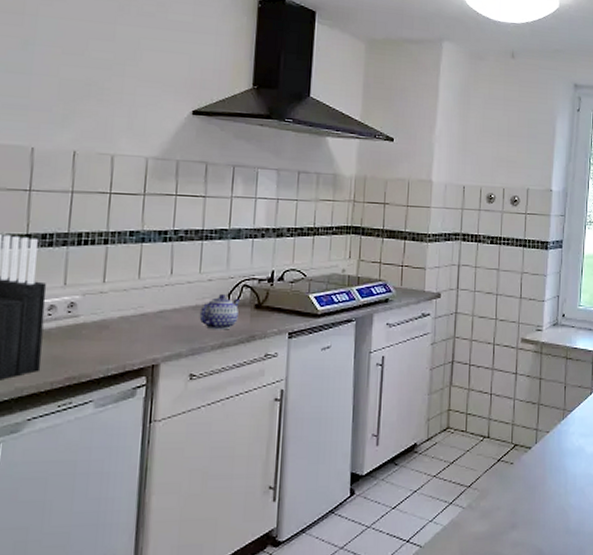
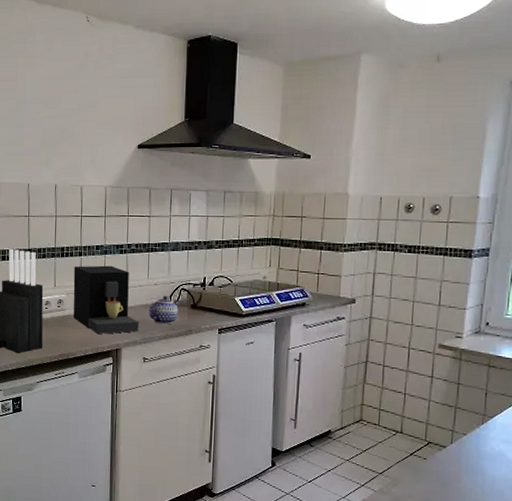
coffee maker: none [91,256,186,347] -> present [73,265,139,335]

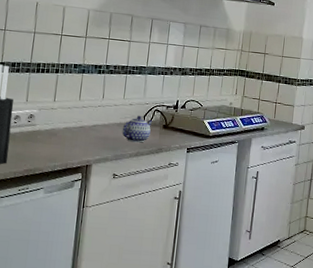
coffee maker: present [73,265,139,335] -> none [44,82,112,151]

